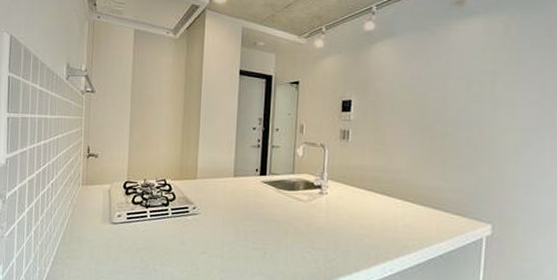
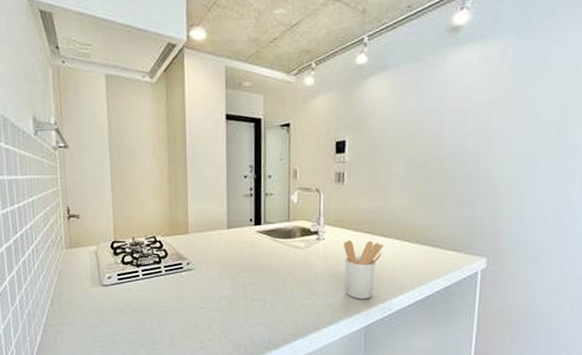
utensil holder: none [346,197,386,258] -> present [344,240,384,299]

